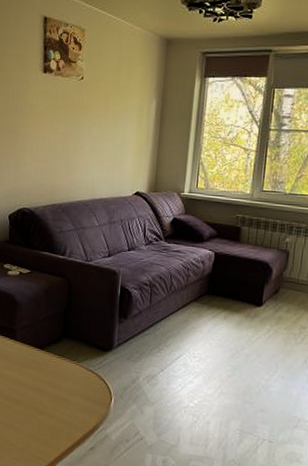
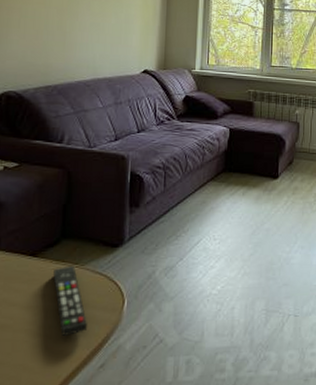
remote control: none [55,361,81,419] -> present [53,265,87,336]

